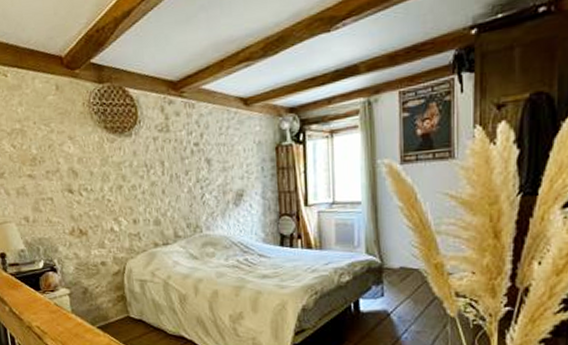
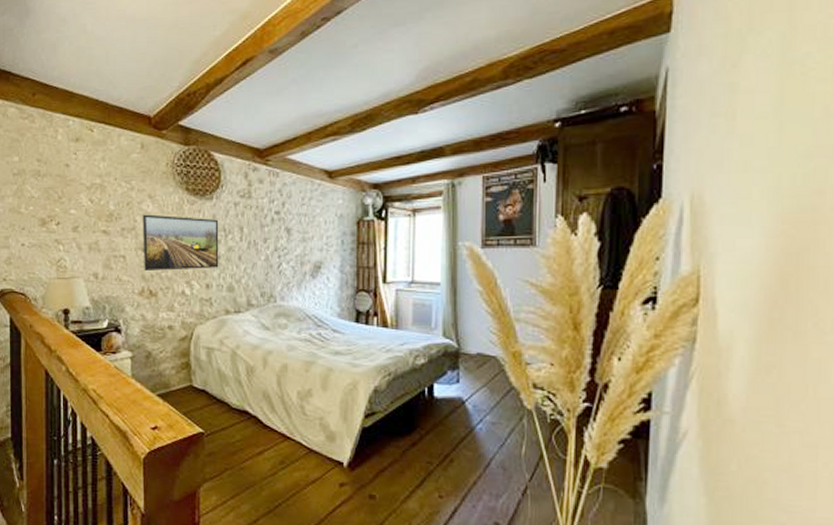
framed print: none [65,155,144,212] -> present [142,214,219,272]

